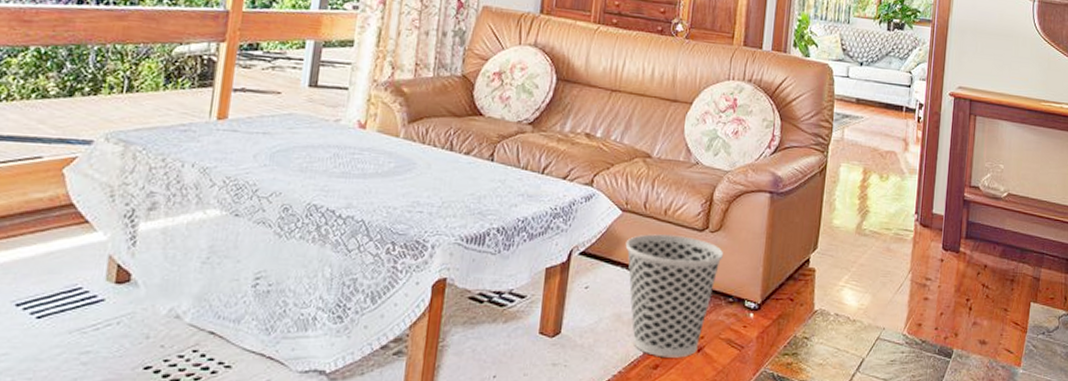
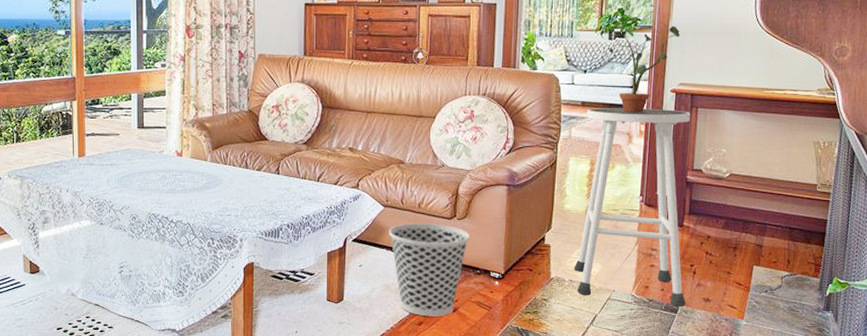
stool: none [840,107,969,351] -> present [574,108,690,307]
potted plant: none [887,22,960,117] -> present [609,26,681,113]

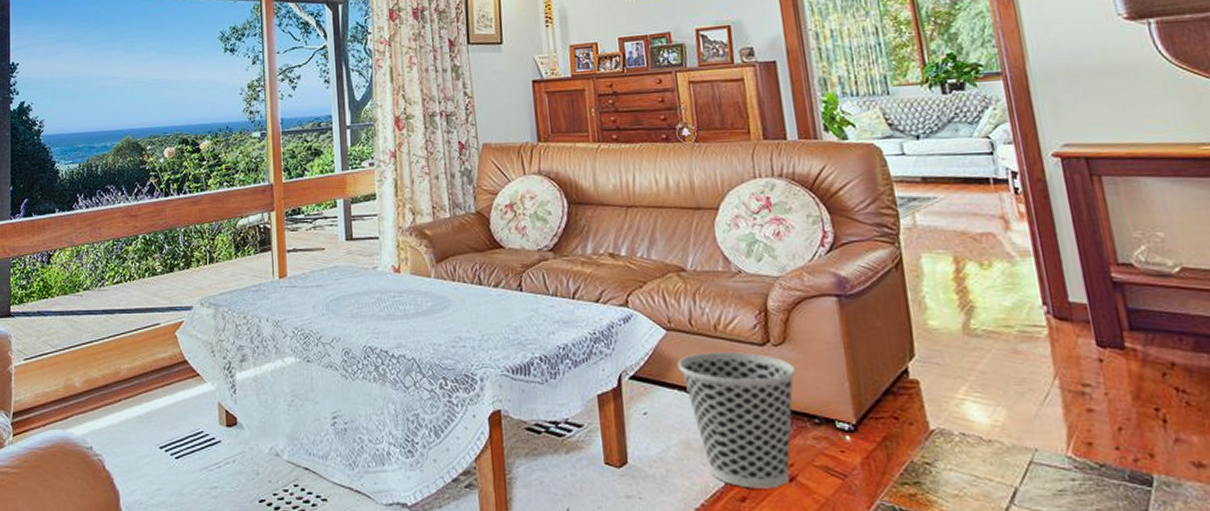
stool: present [574,108,690,307] -> none [932,180,1164,477]
potted plant: present [609,26,681,113] -> none [946,69,1047,189]

